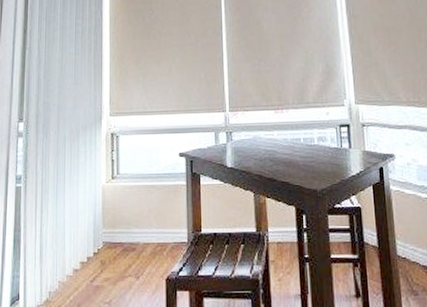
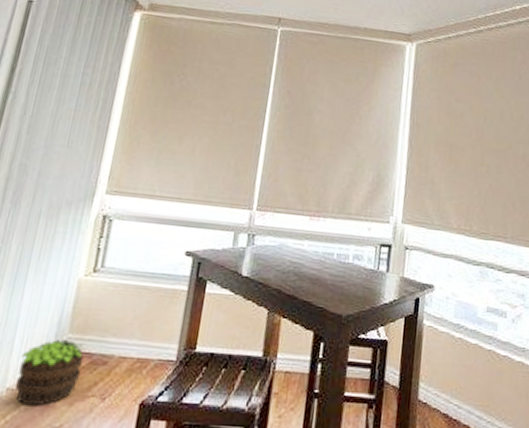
potted plant: none [72,234,118,288] -> present [15,340,86,407]

